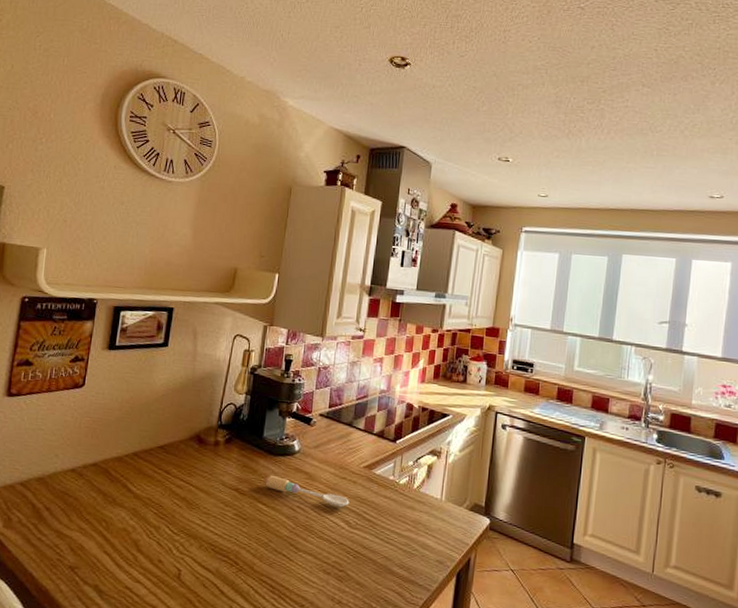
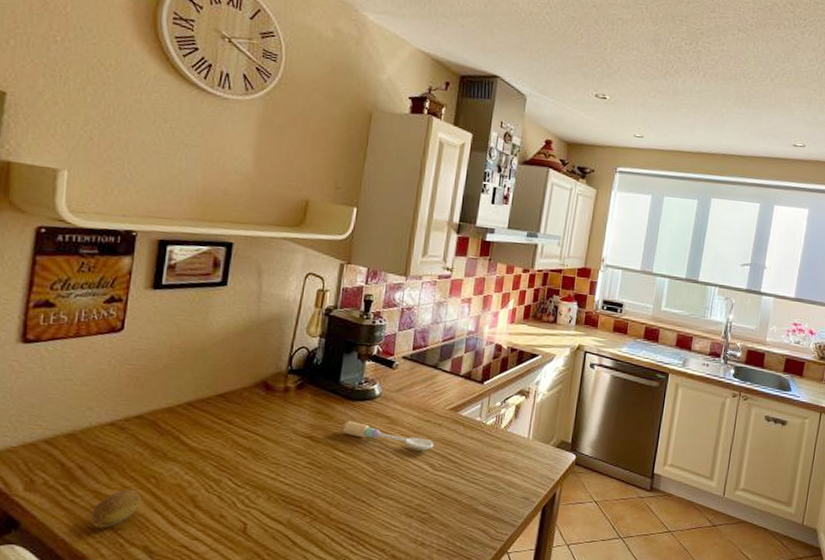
fruit: none [54,530,95,567] -> present [91,489,142,529]

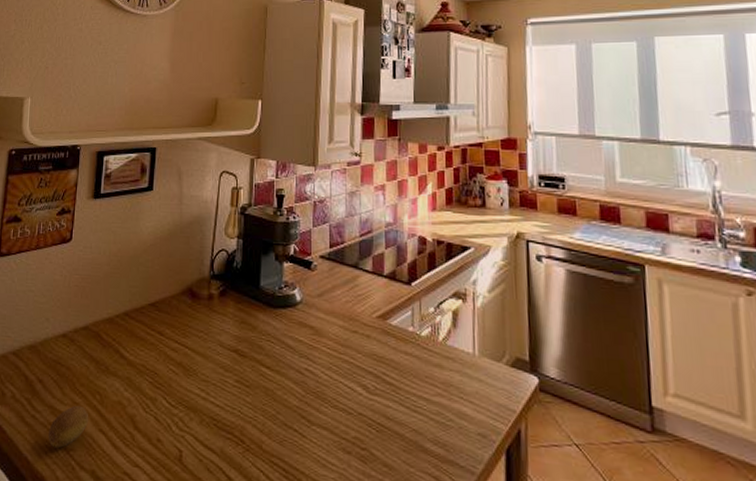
spoon: present [342,420,434,451] -> none [267,331,365,369]

